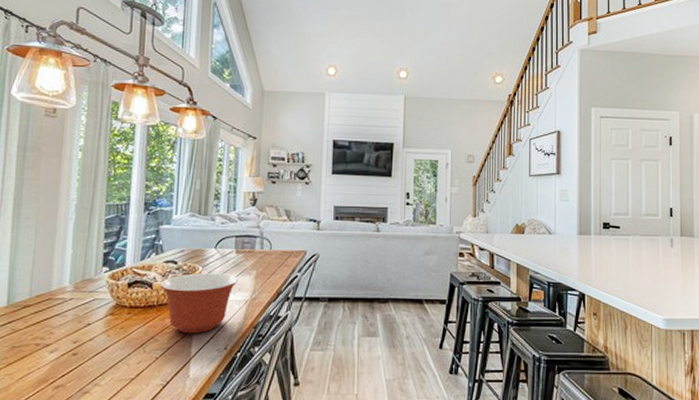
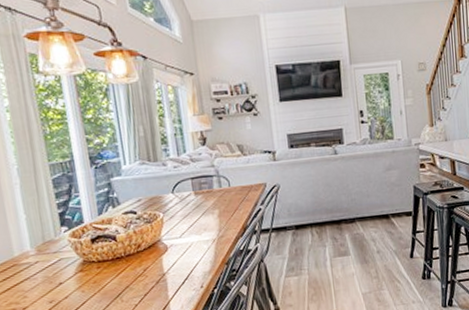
mixing bowl: present [160,273,239,334] -> none [123,216,203,279]

